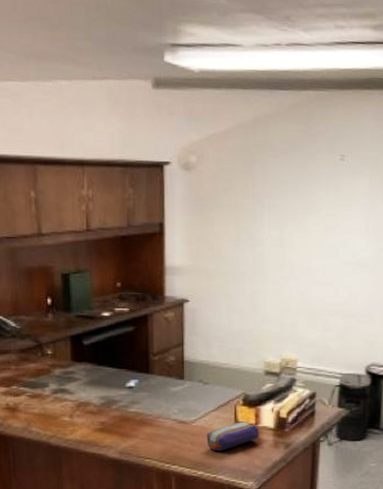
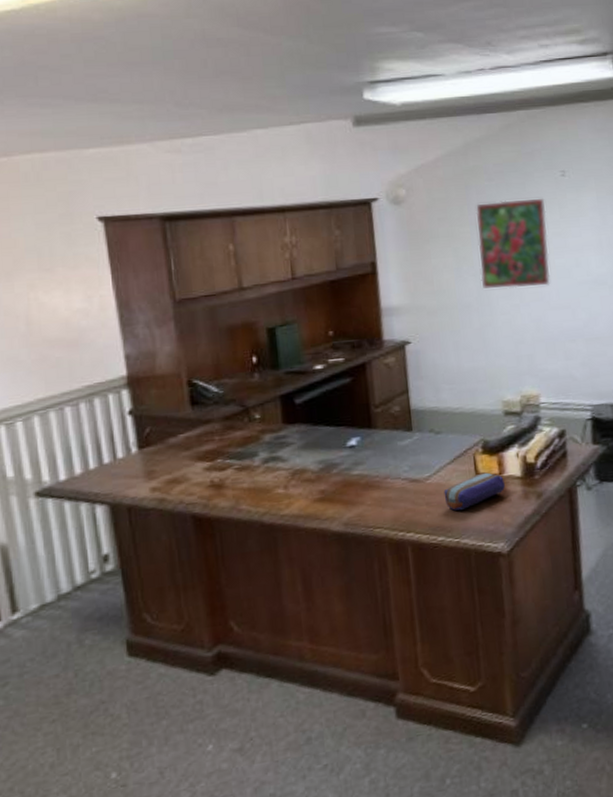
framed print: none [257,178,323,262] -> present [475,198,551,289]

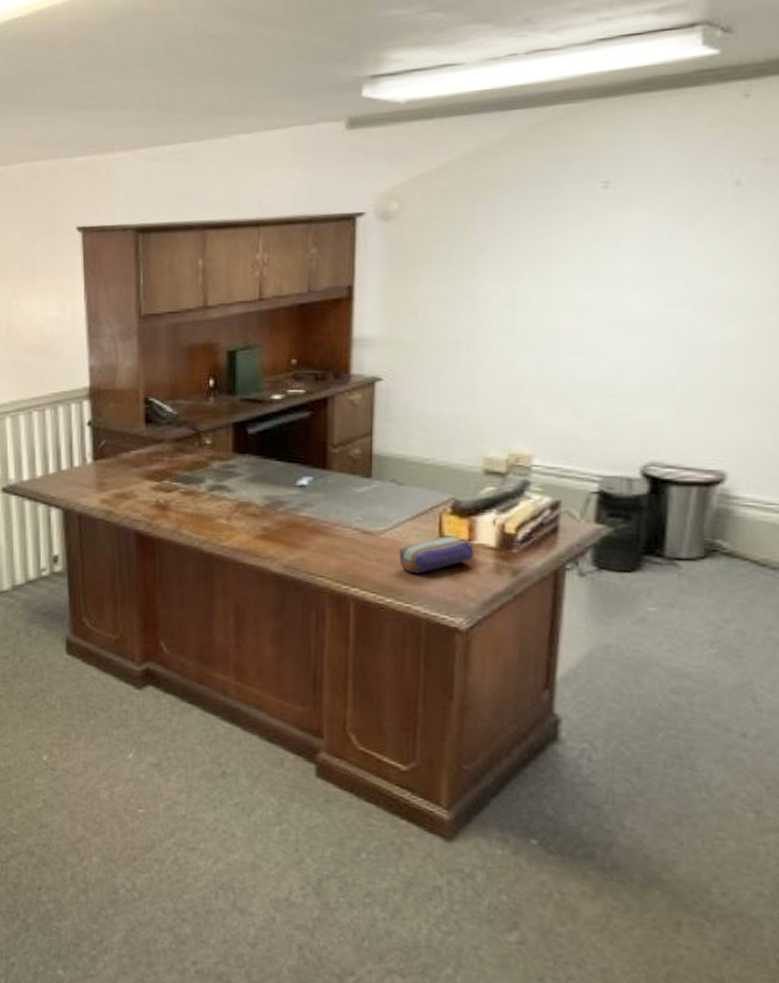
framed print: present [475,198,551,289] -> none [477,215,575,326]

